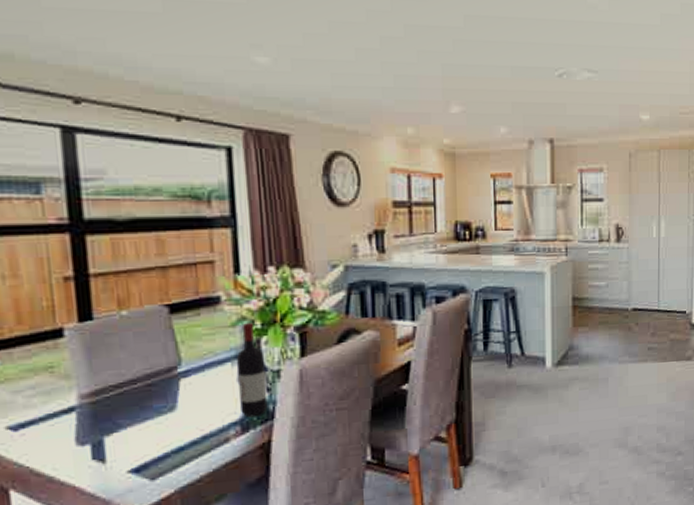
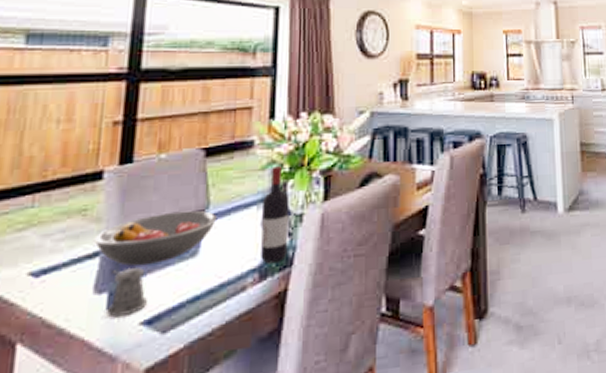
fruit bowl: none [66,367,192,420] -> present [93,210,218,266]
pepper shaker: none [91,421,131,467] -> present [107,267,147,318]

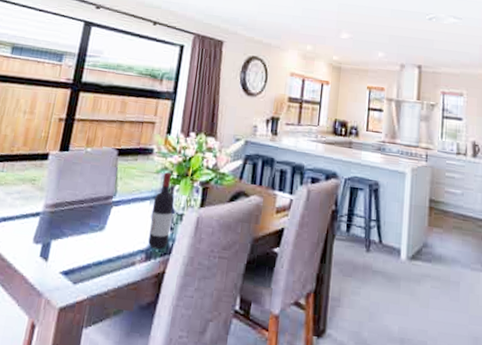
fruit bowl: present [93,210,218,266] -> none [37,193,121,230]
pepper shaker: present [107,267,147,318] -> none [39,228,68,265]

